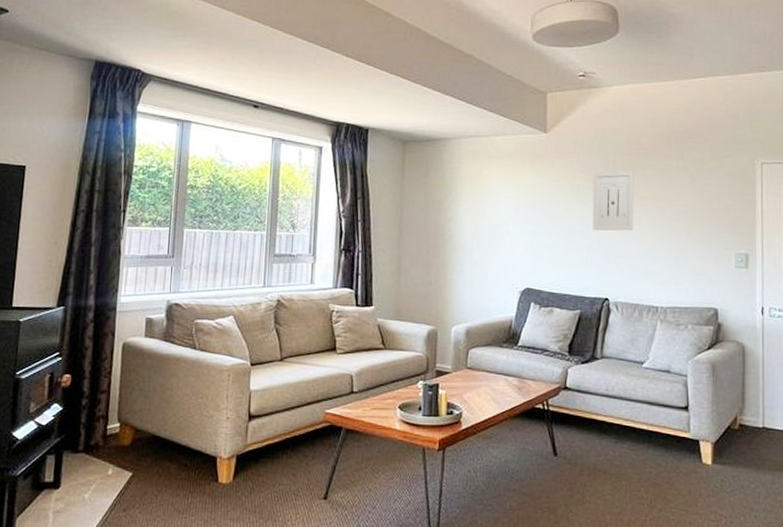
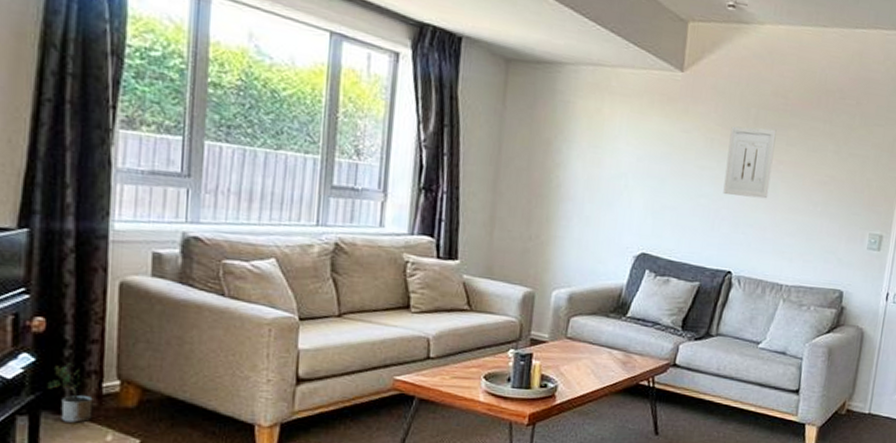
potted plant: none [69,410,100,460] -> present [47,363,93,423]

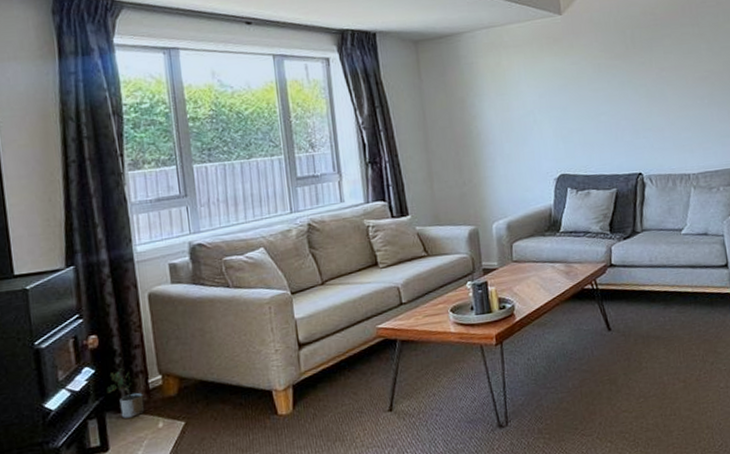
wall art: present [723,126,777,199] -> none [613,43,659,109]

